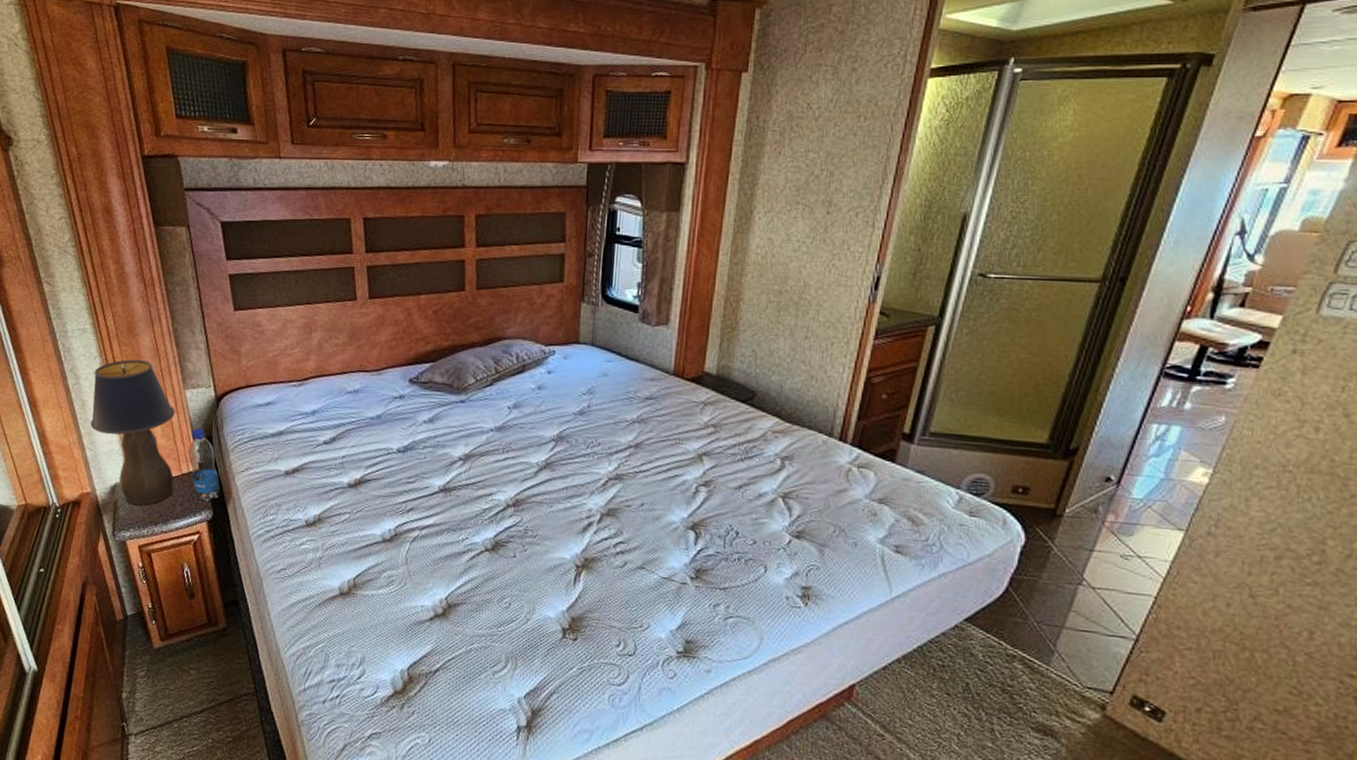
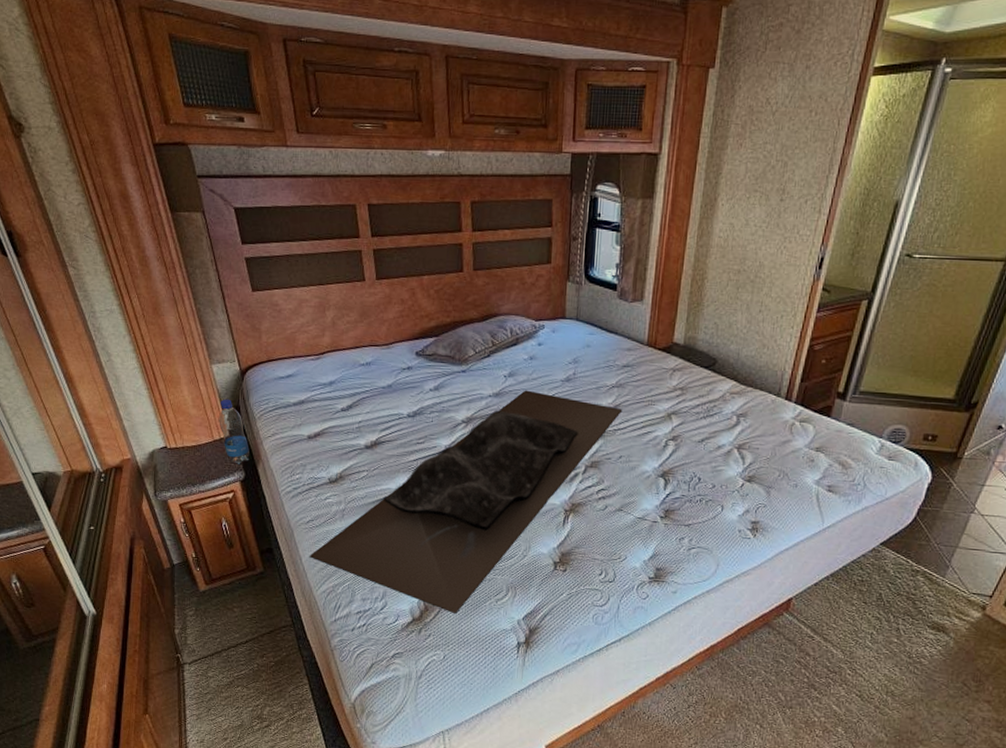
table lamp: present [90,359,175,506] -> none [124,337,207,469]
throw blanket: none [278,424,645,687] -> present [309,390,623,614]

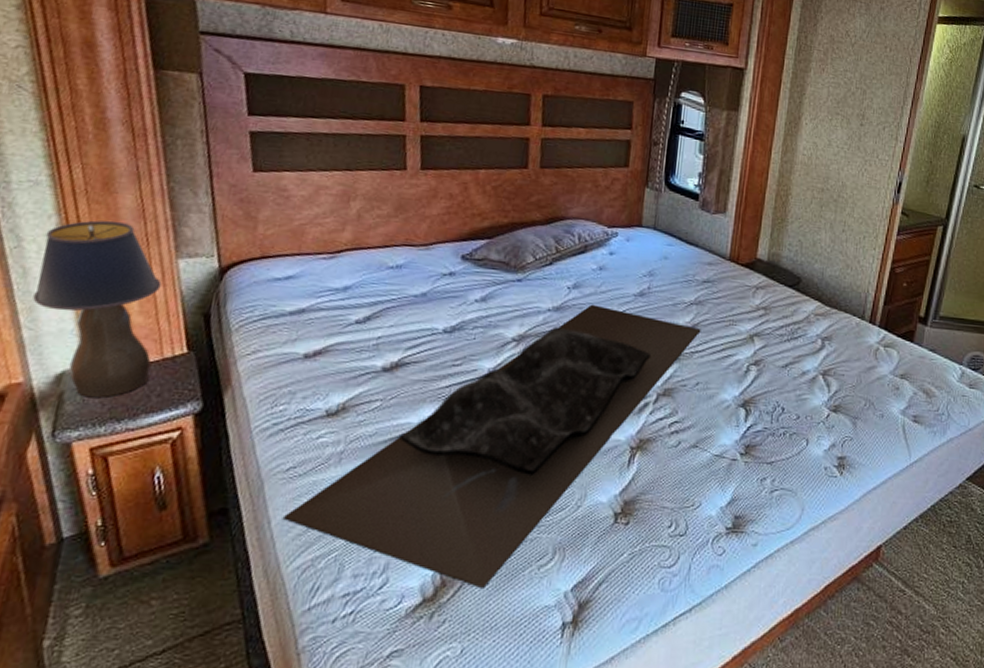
table lamp: none [124,337,207,469] -> present [33,220,162,399]
bottle: present [219,399,251,464] -> none [174,303,217,392]

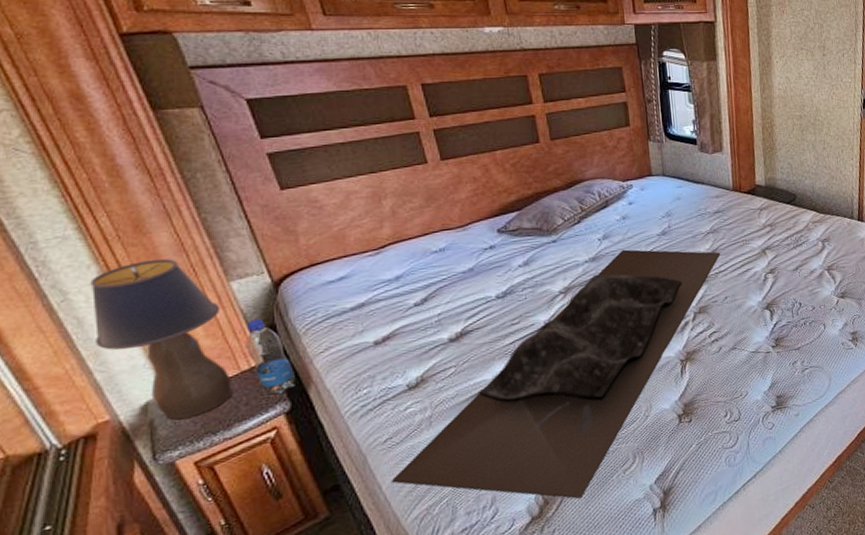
bottle: none [174,303,217,392] -> present [246,318,297,394]

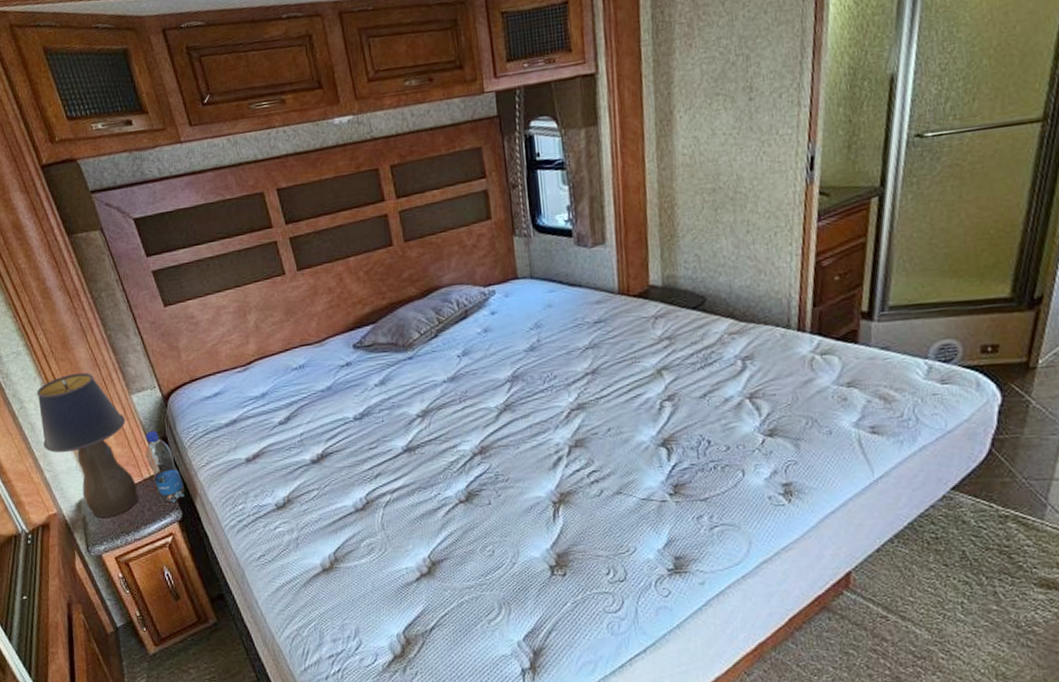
throw blanket: present [391,249,721,499] -> none [265,368,603,643]

